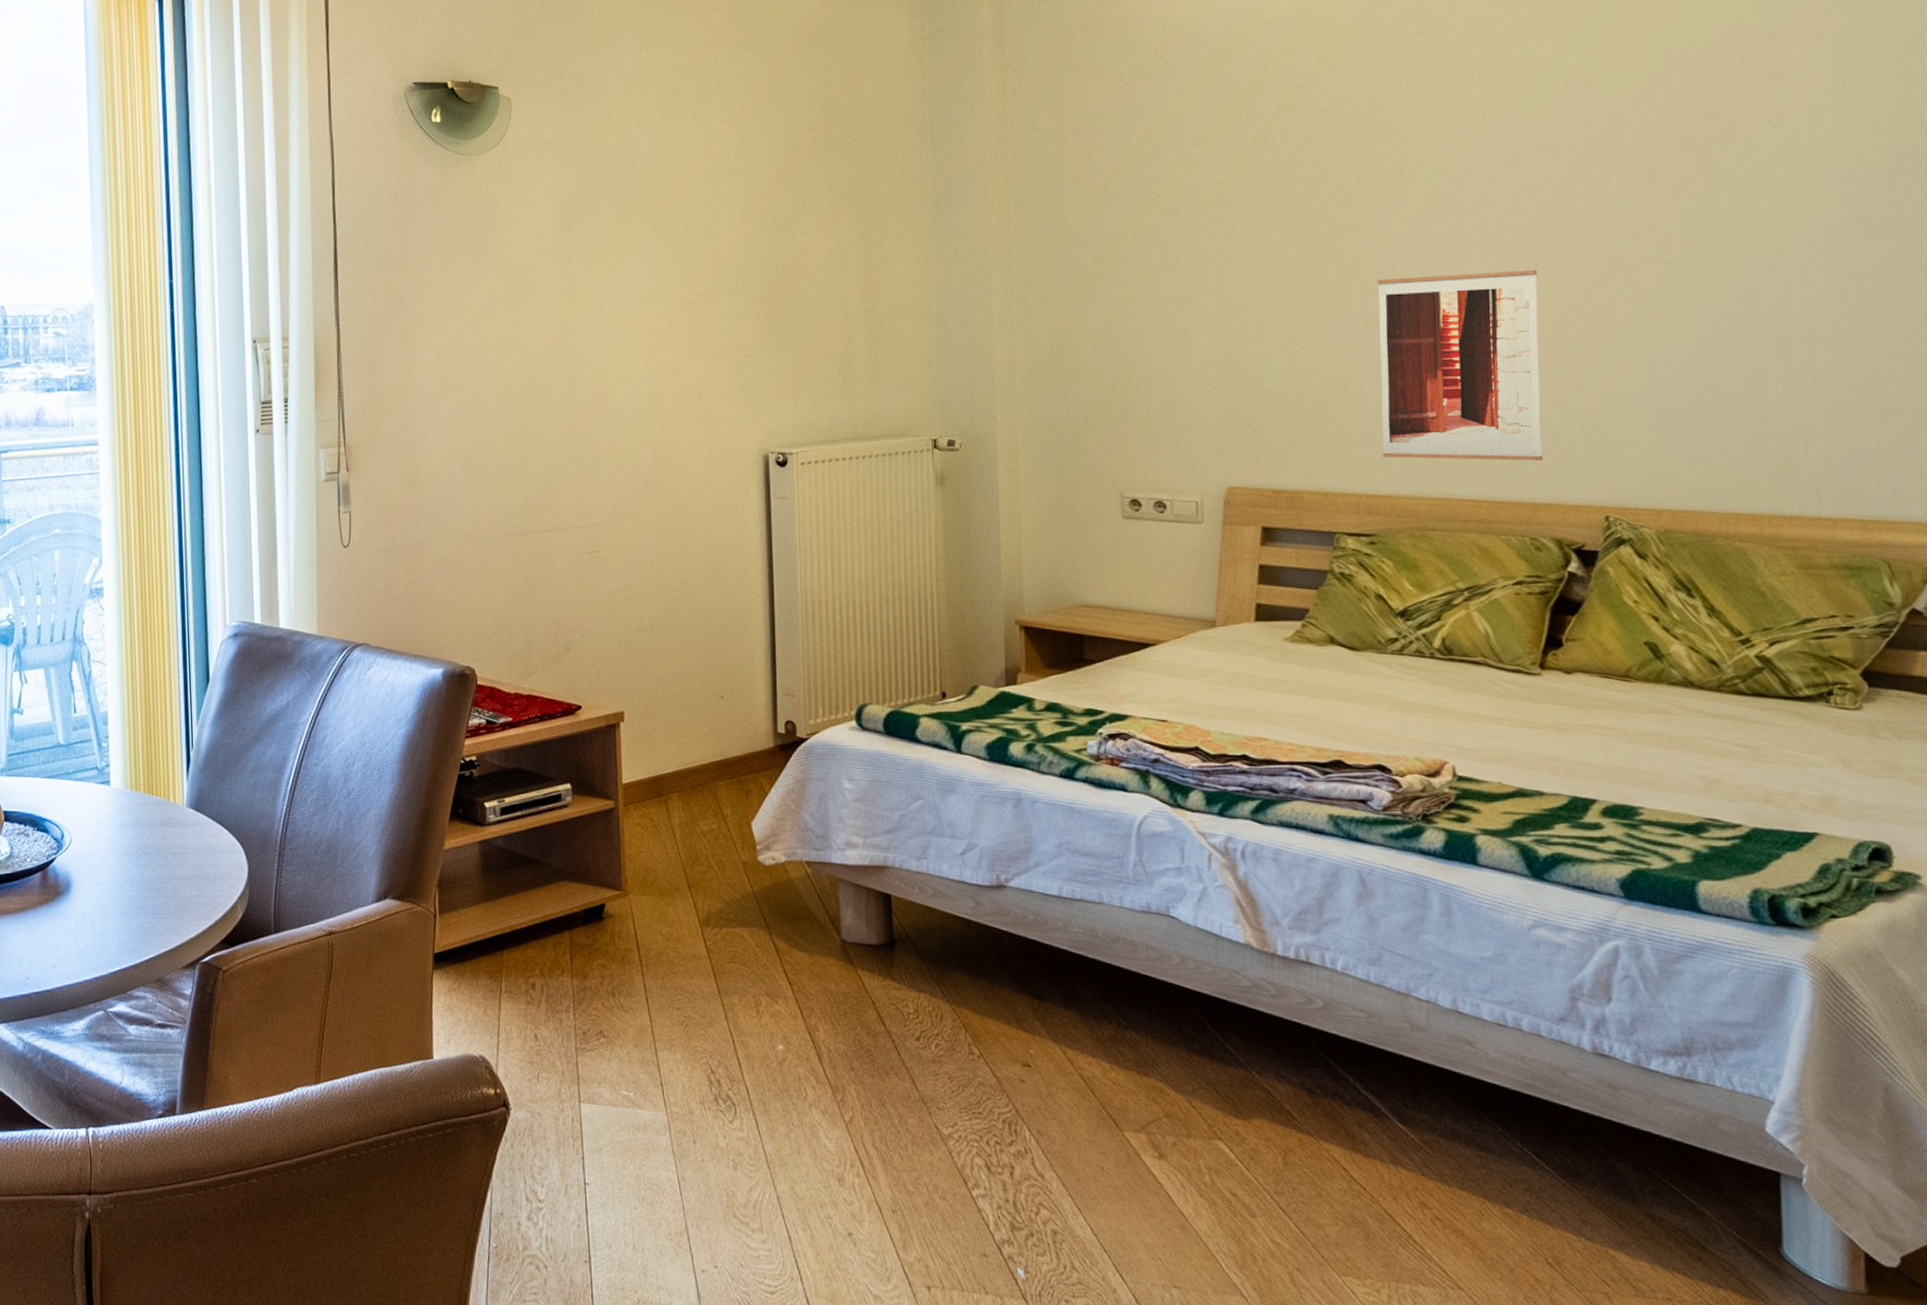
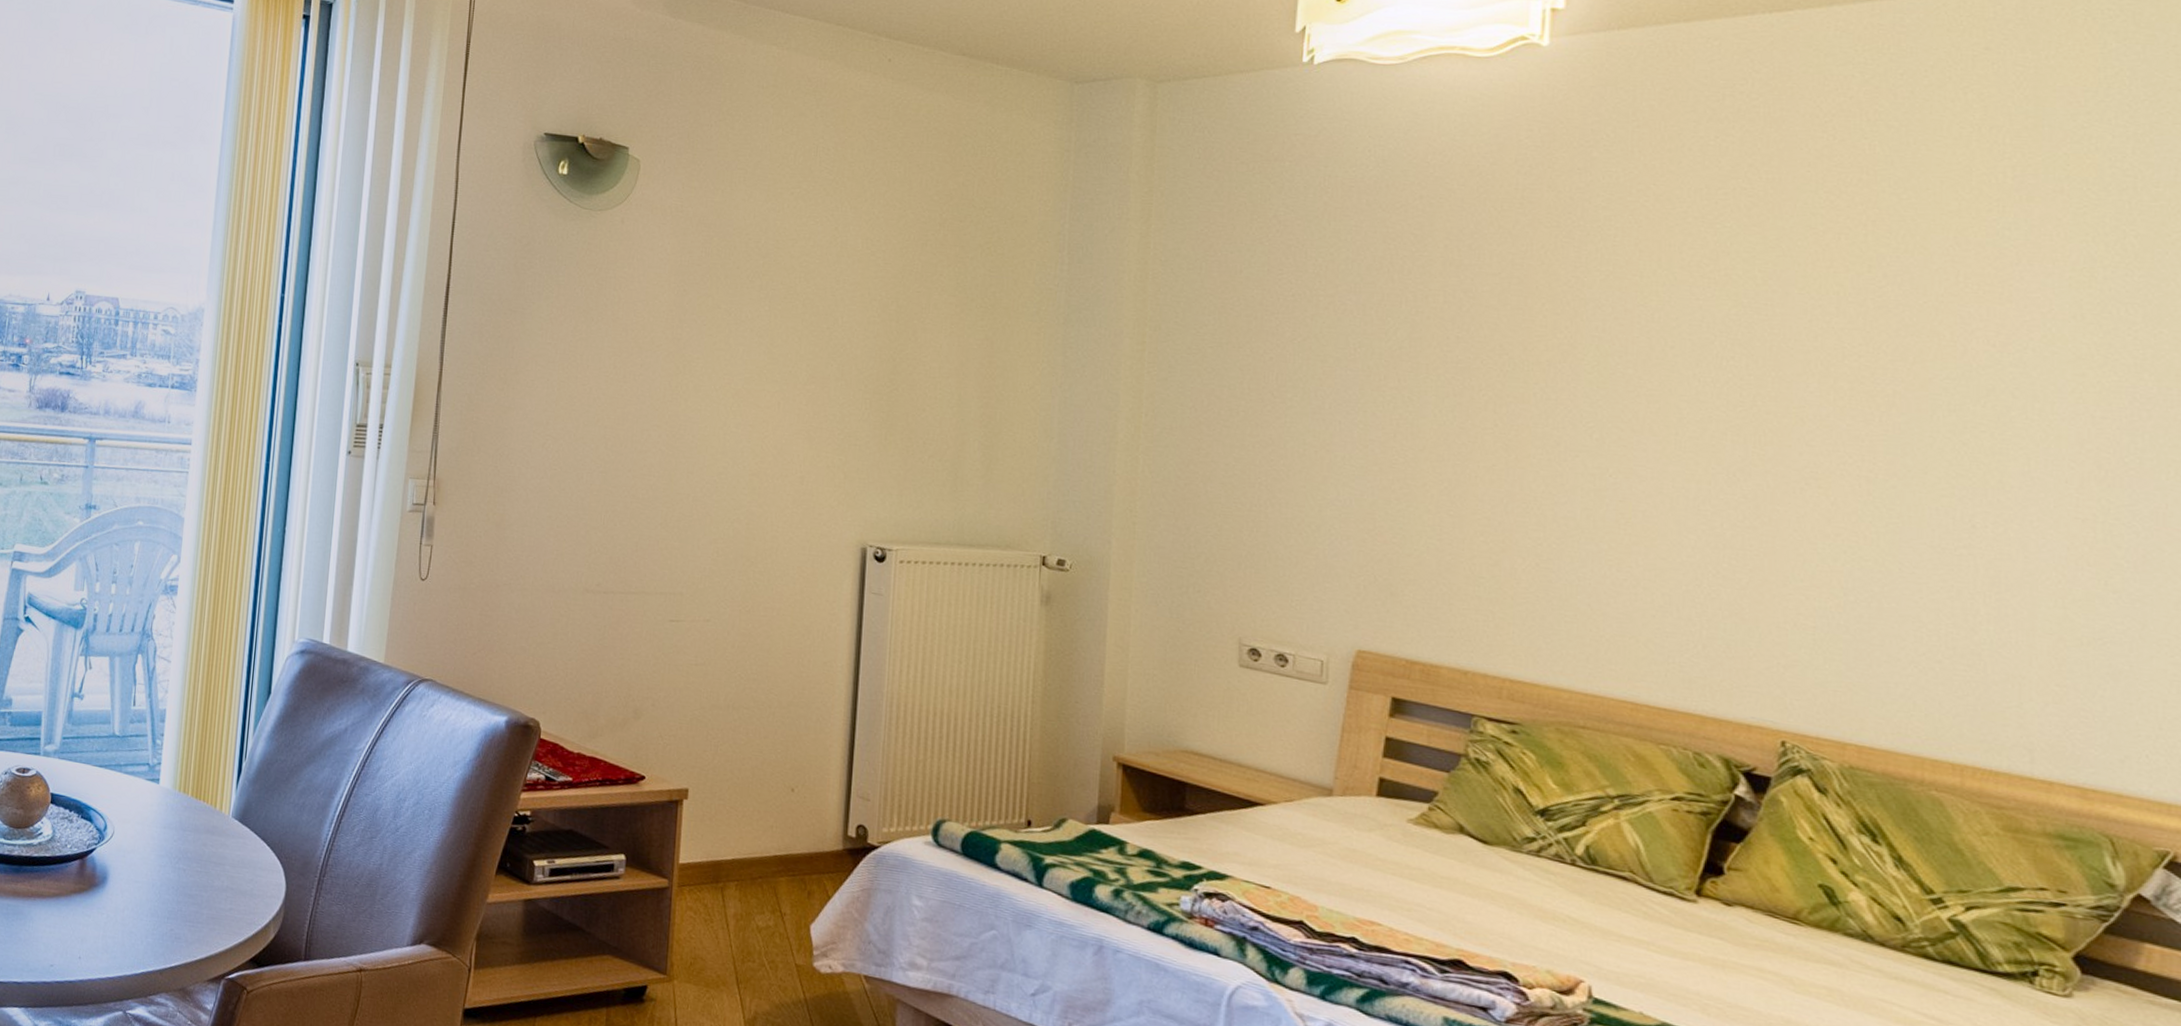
wall art: present [1377,269,1543,461] -> none [1531,456,1720,671]

